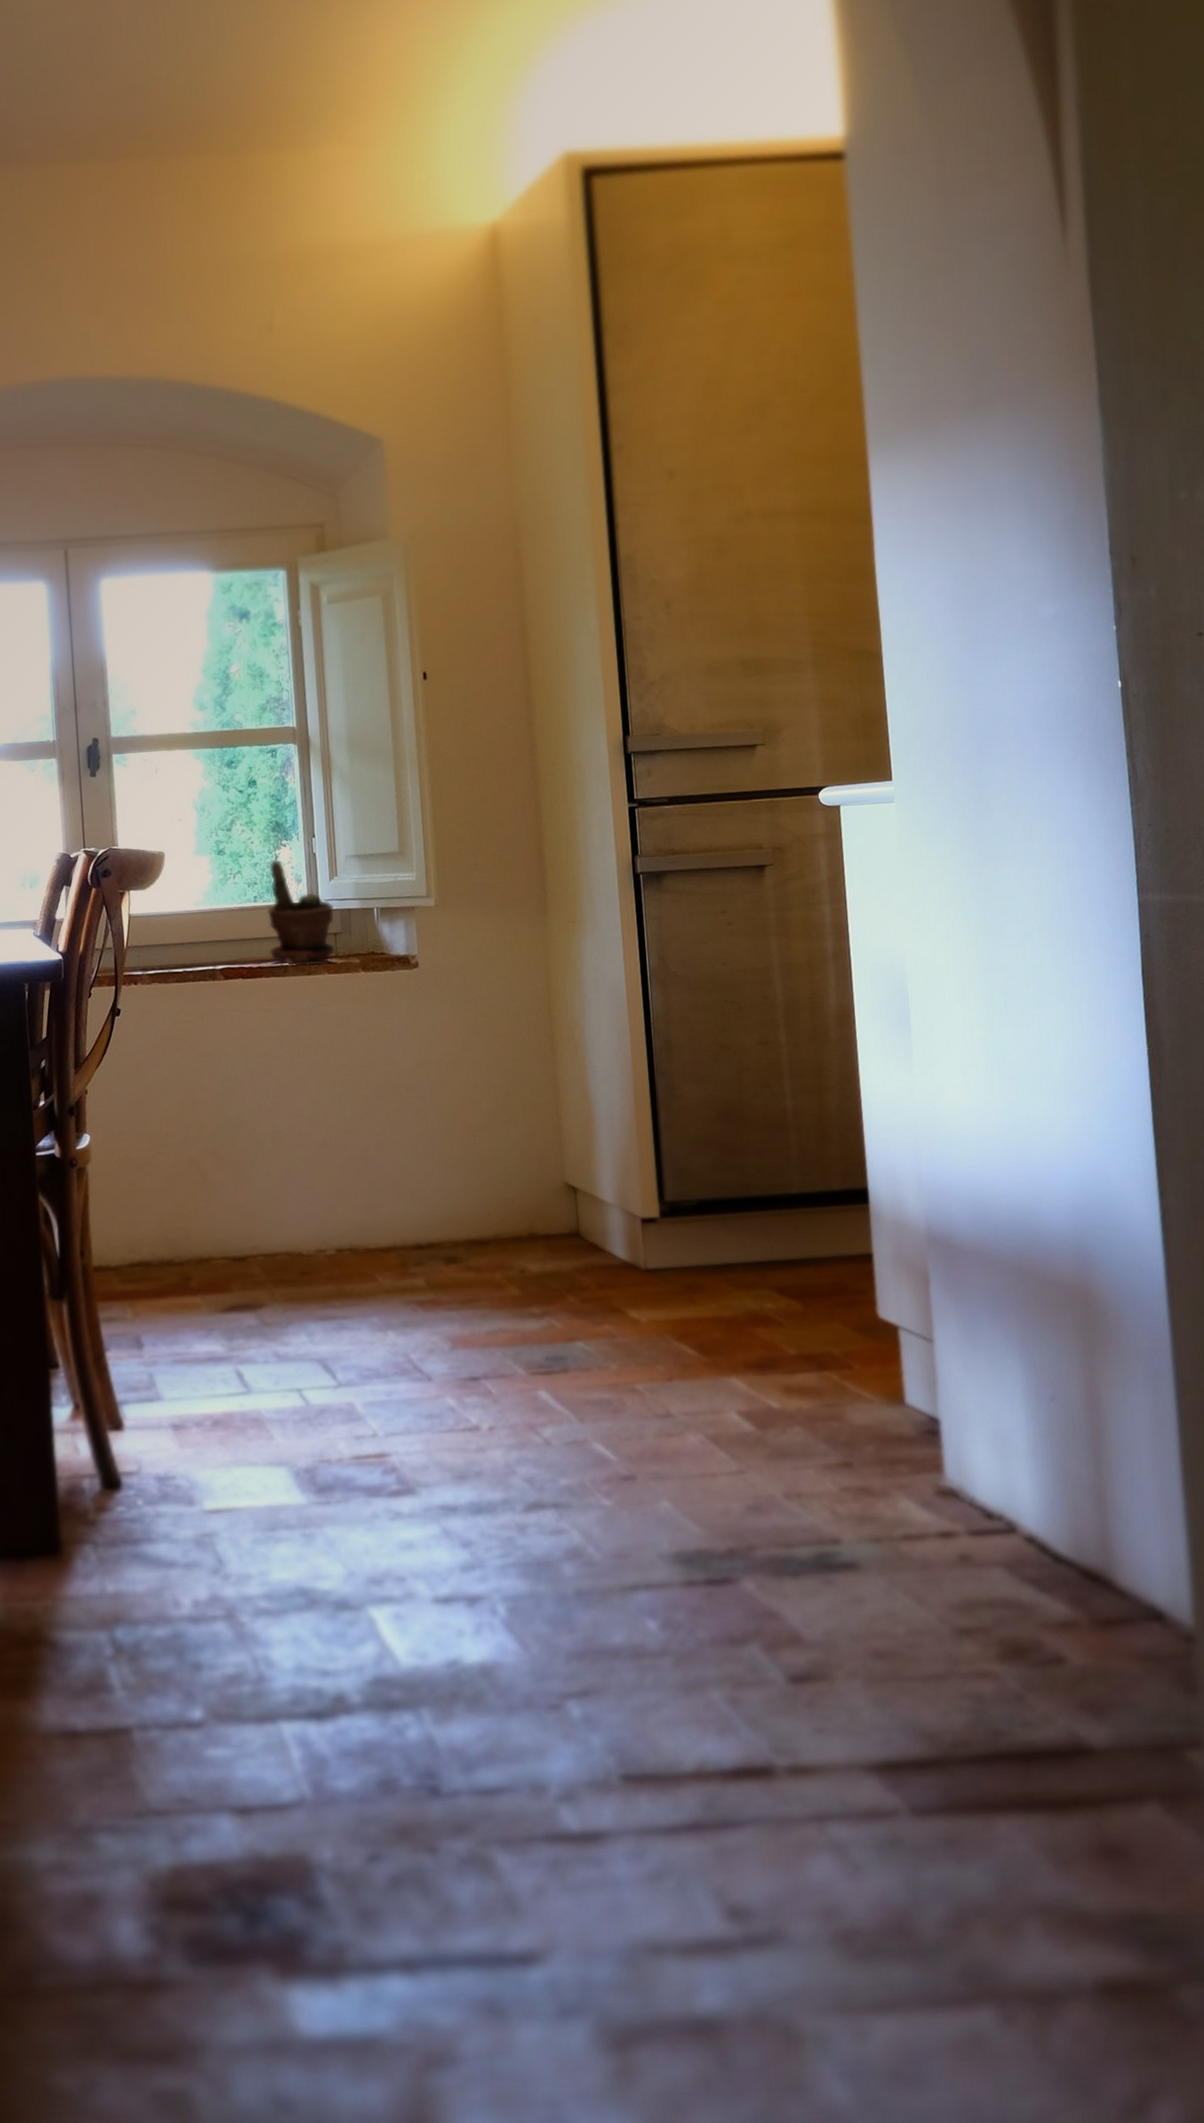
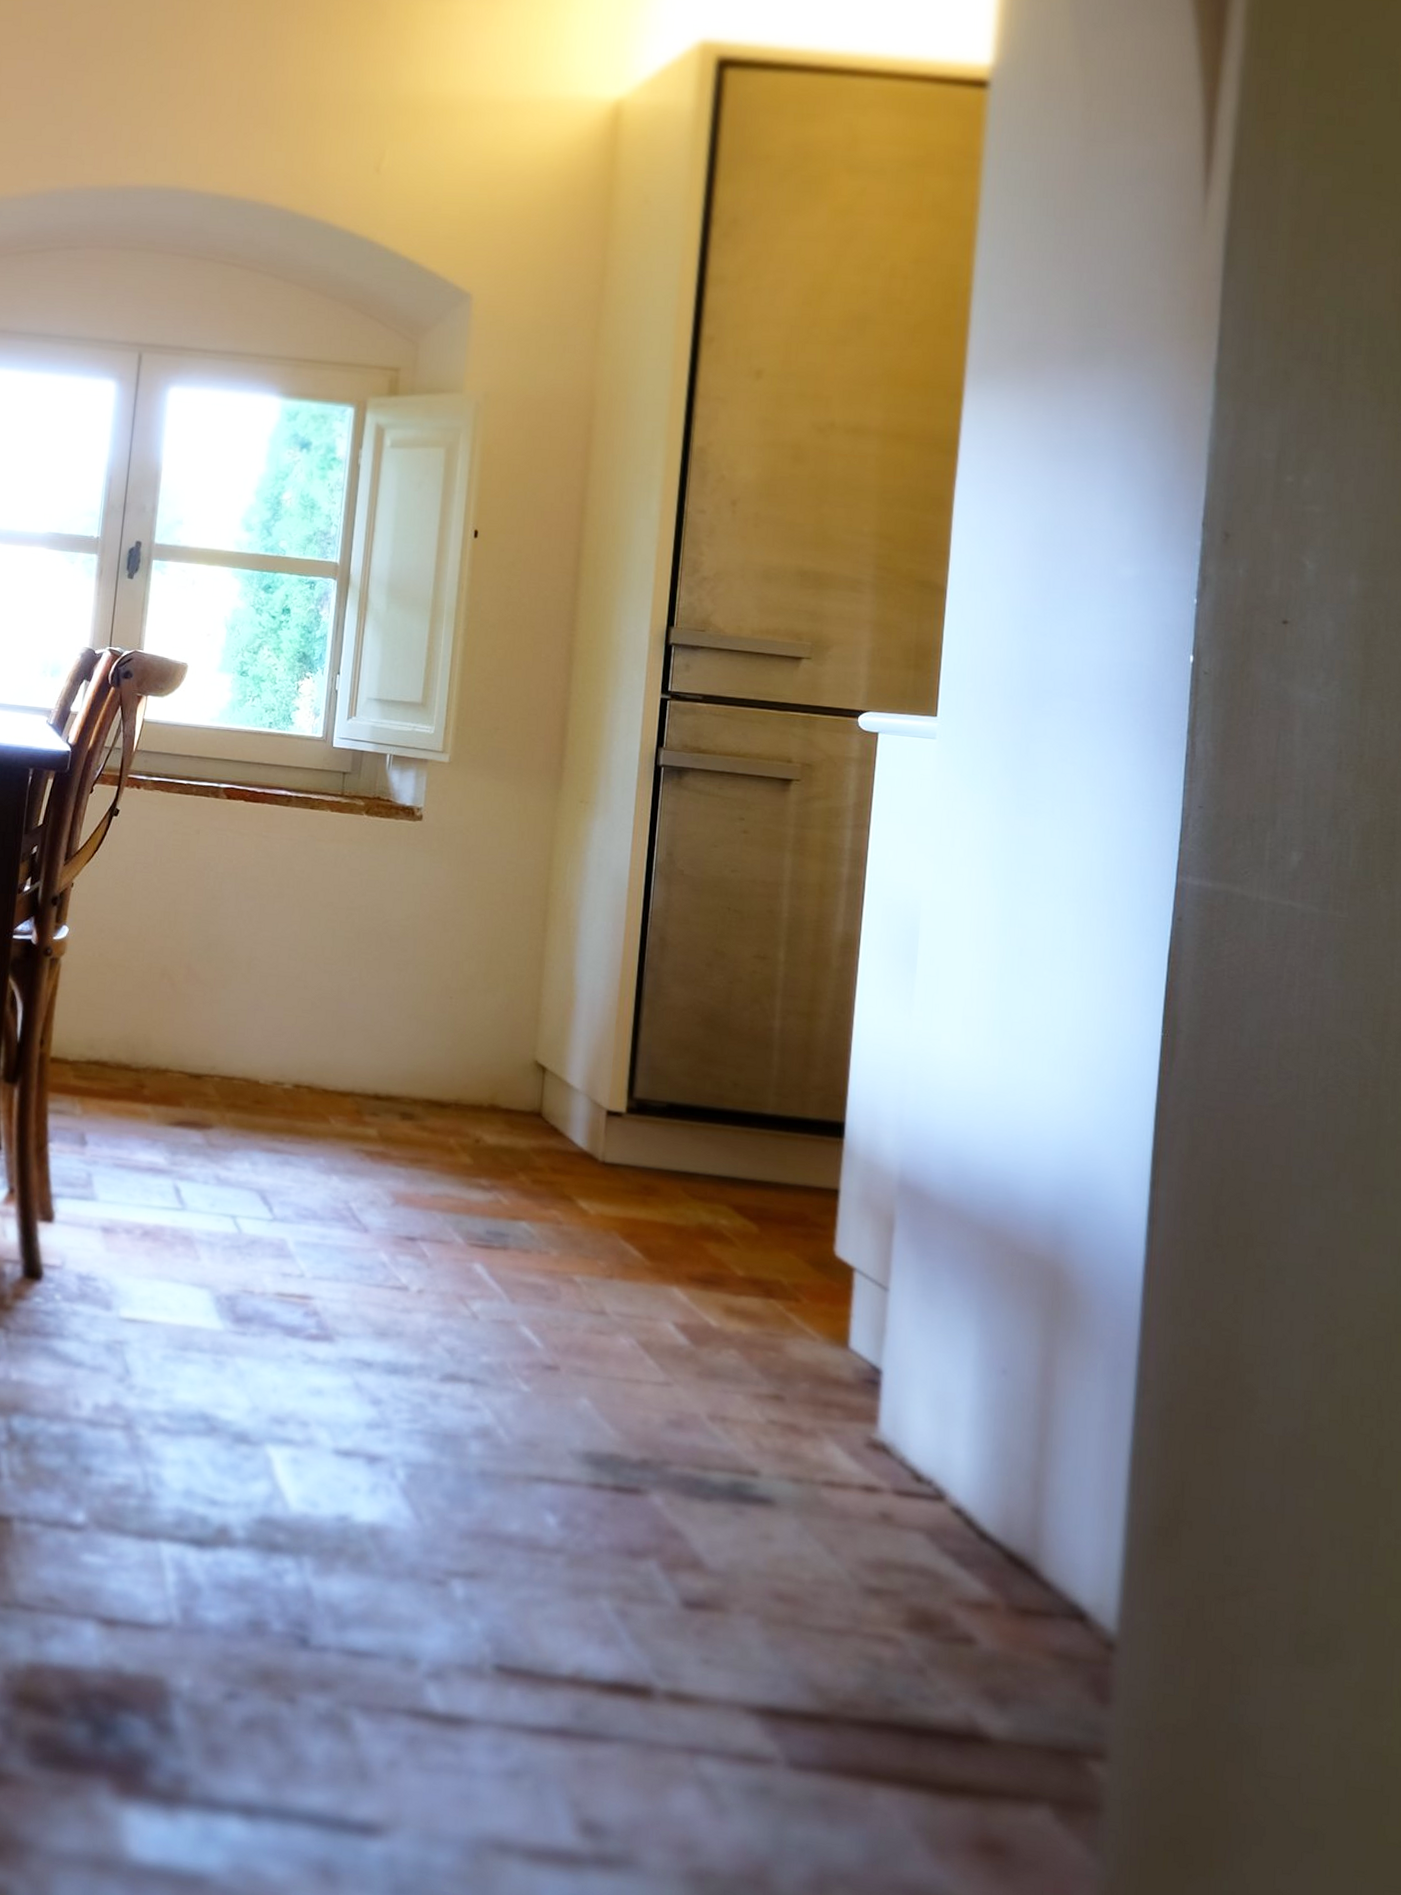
potted plant: present [266,859,335,966] -> none [275,689,348,801]

